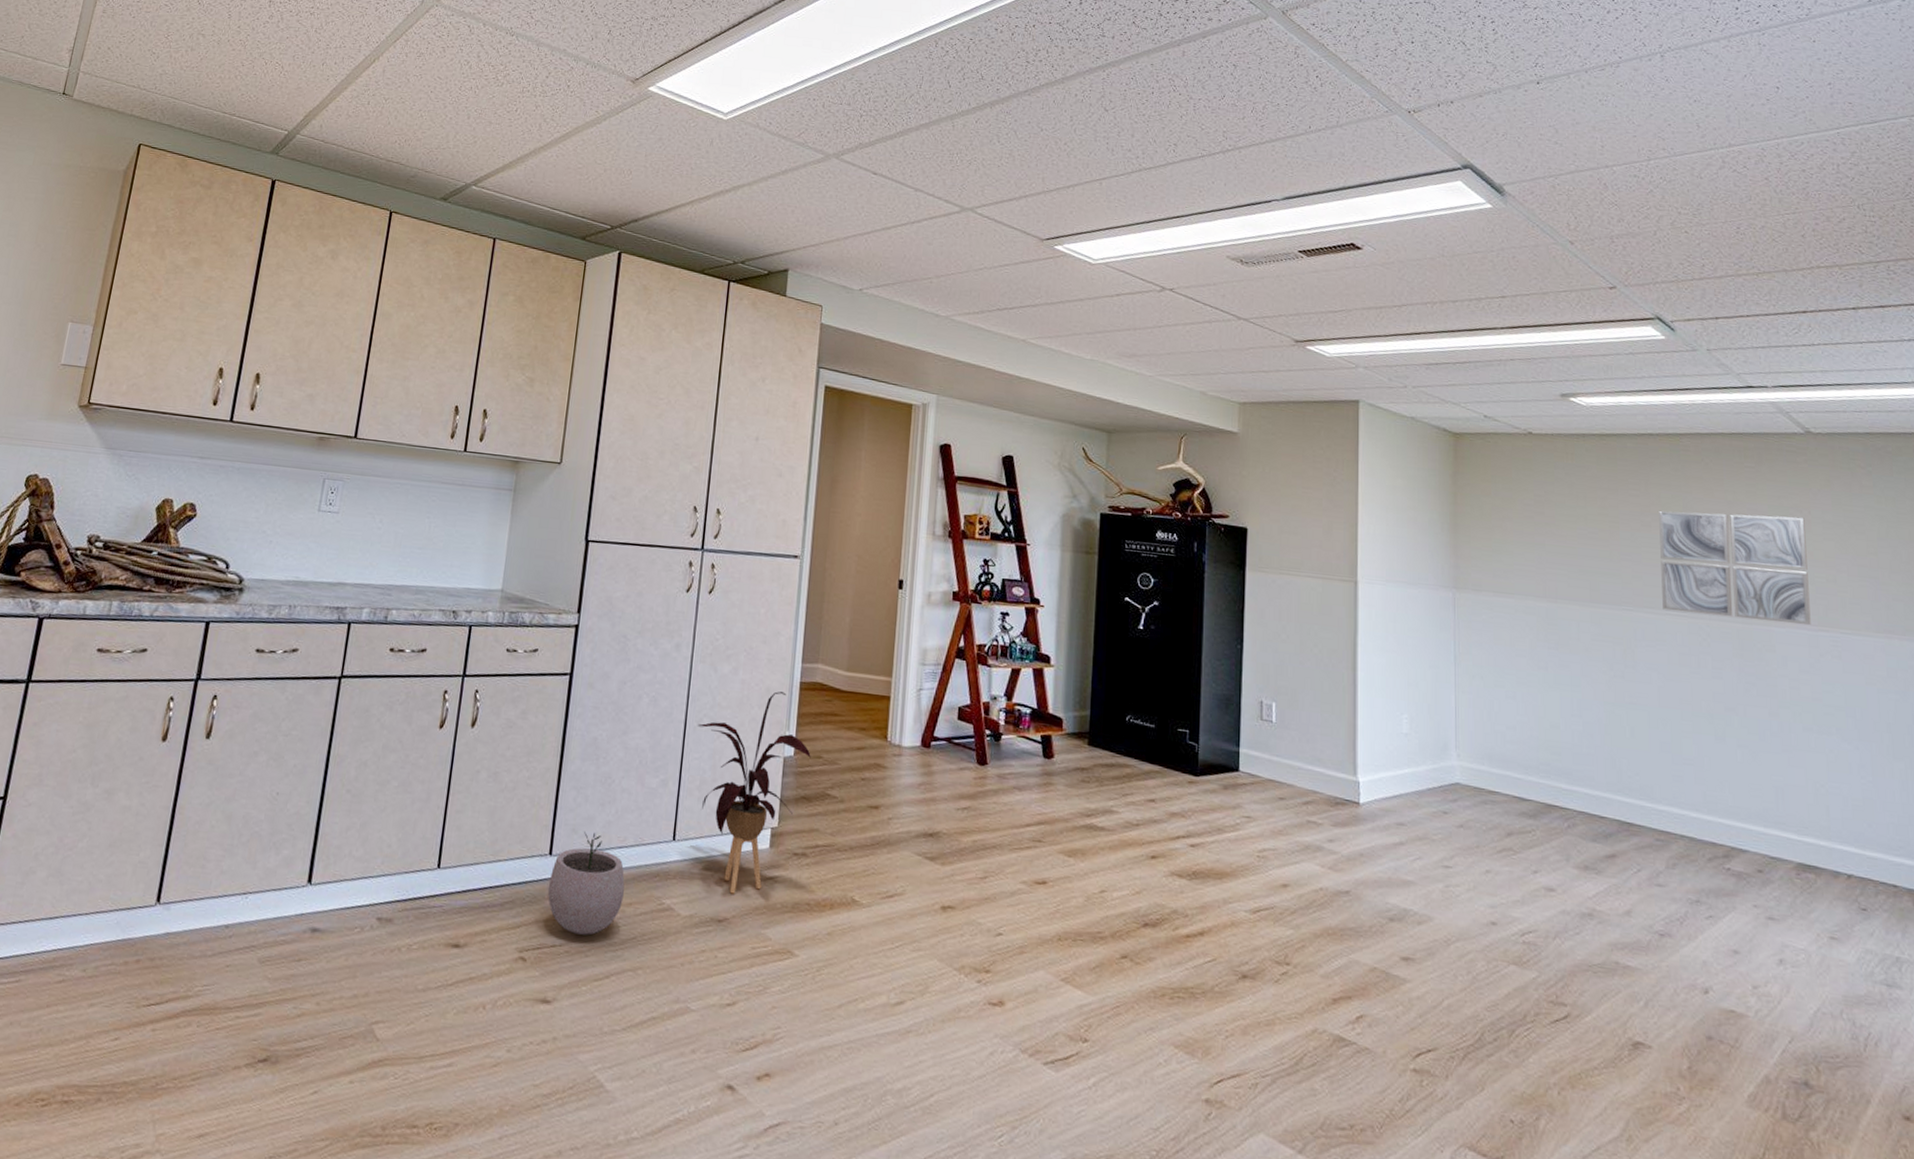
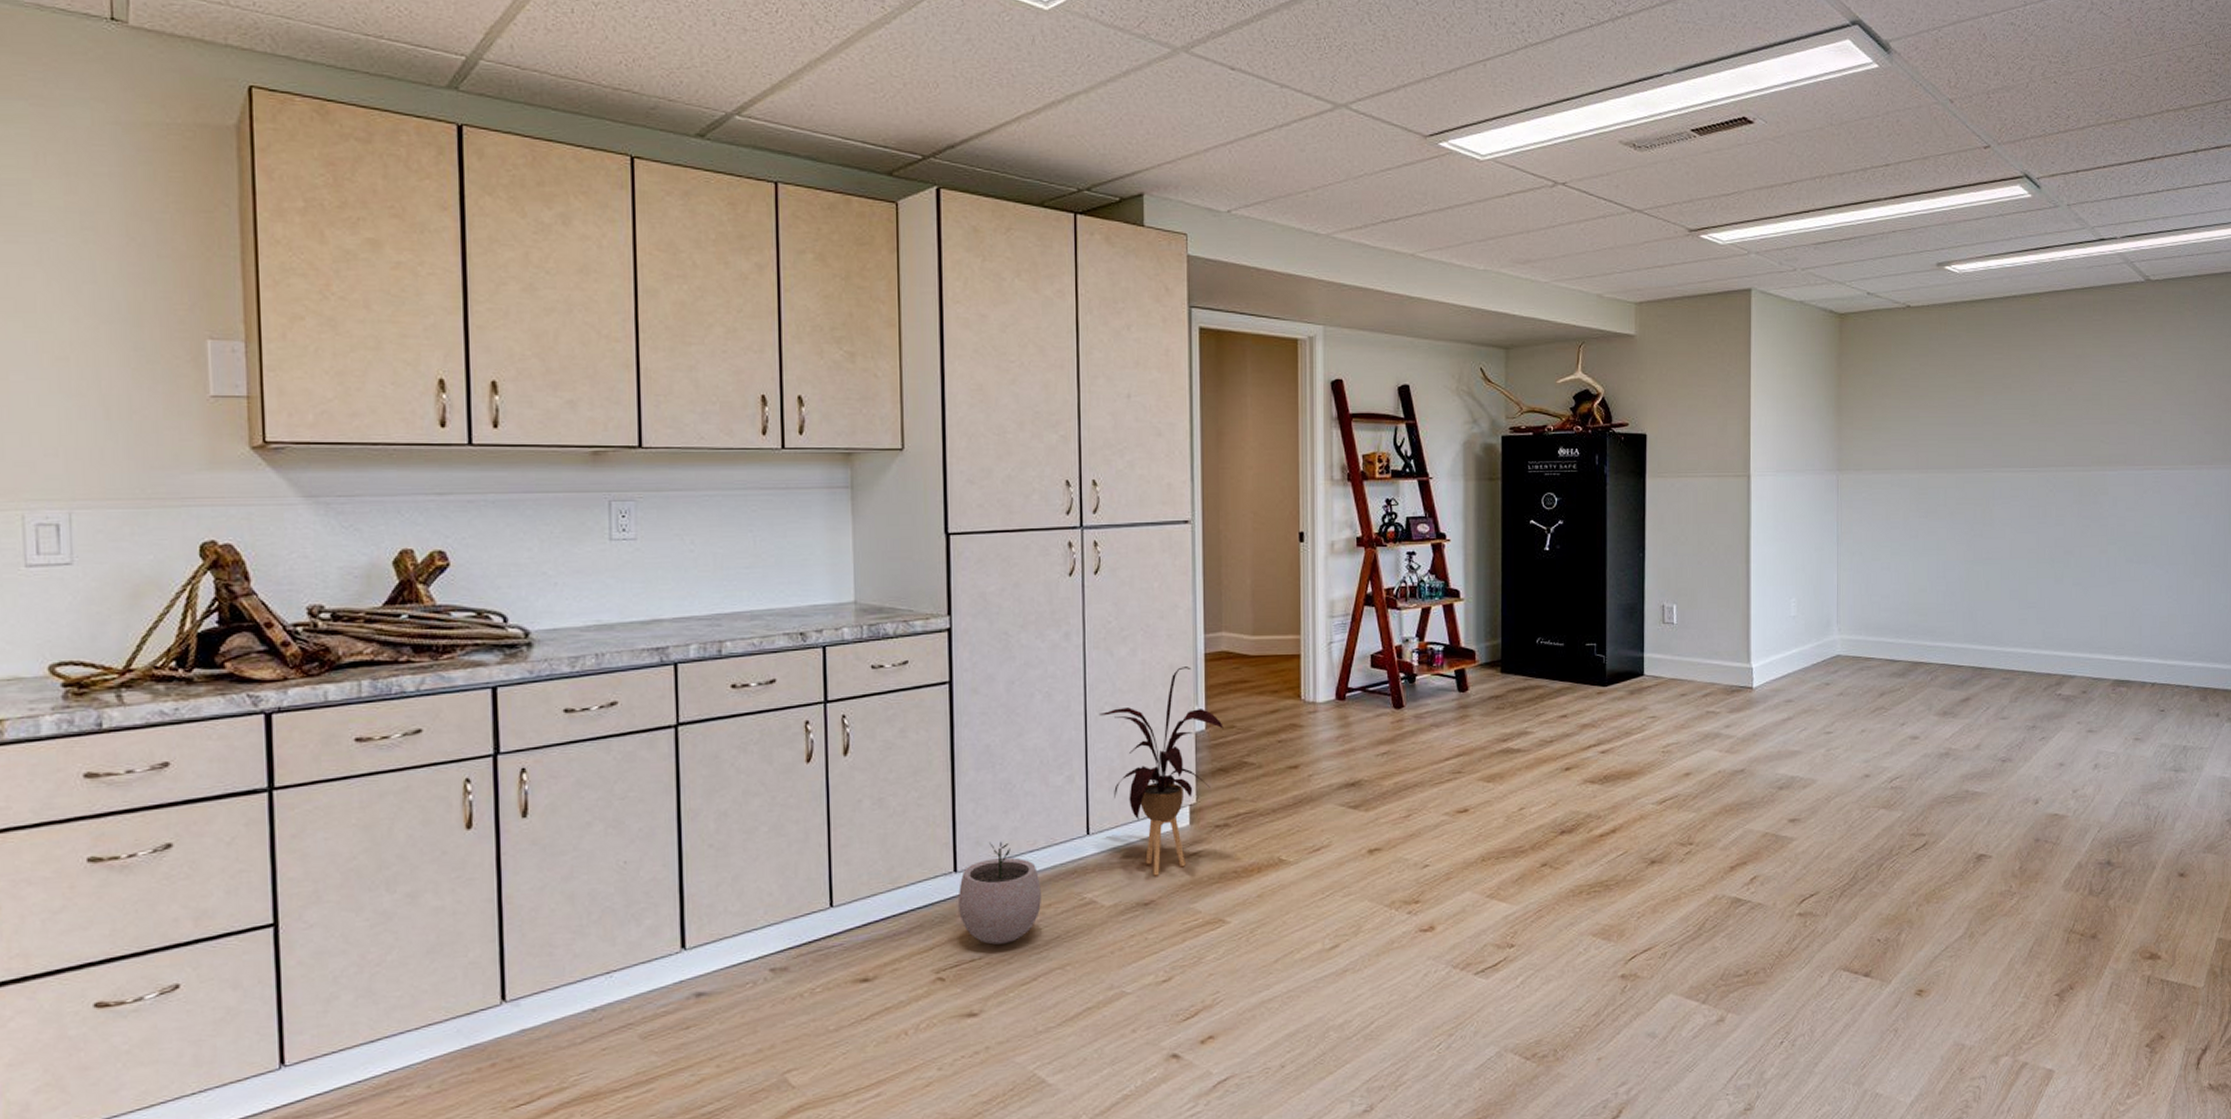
wall art: present [1659,510,1811,625] -> none [2017,364,2139,467]

